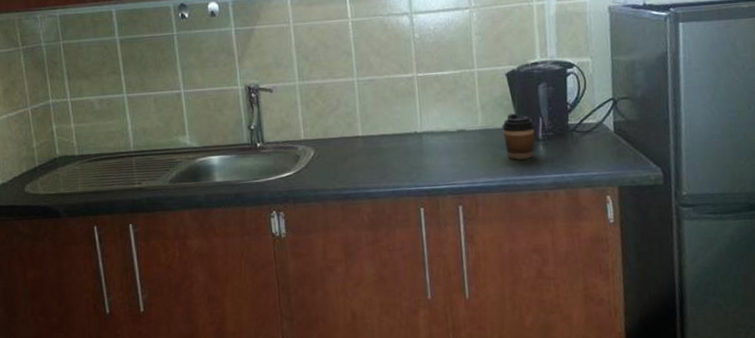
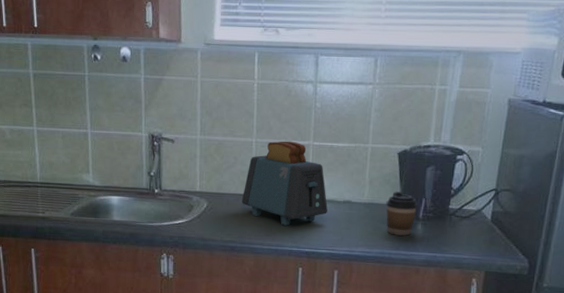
toaster: none [350,75,442,165] -> present [241,141,328,226]

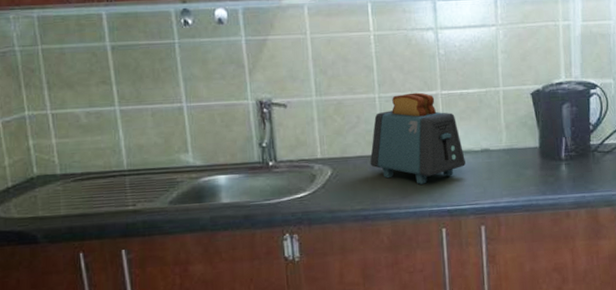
coffee cup: present [386,191,418,236] -> none [525,133,559,180]

